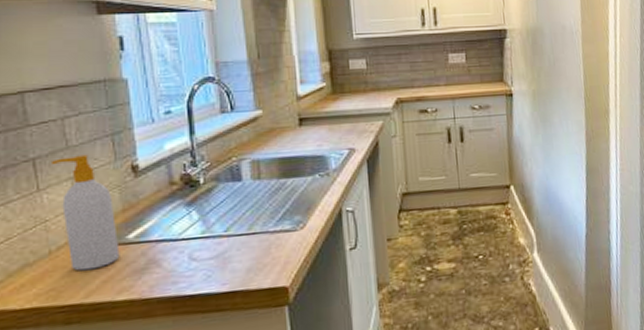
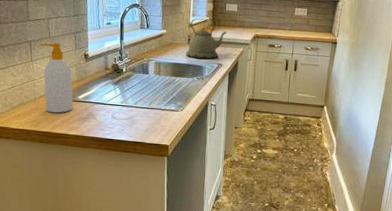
kettle: none [297,84,355,146] -> present [185,18,227,59]

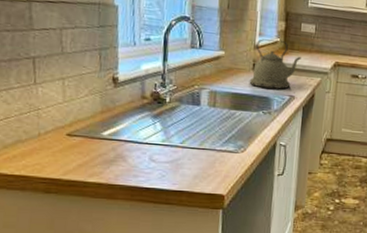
soap bottle: present [39,43,73,113] -> none [47,60,95,154]

